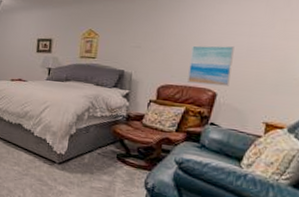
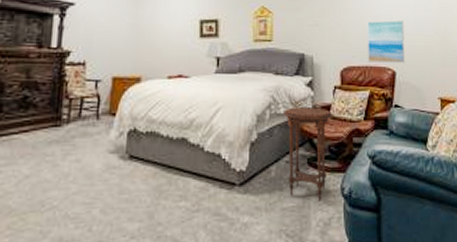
side table: none [98,112,145,189] -> present [283,107,333,201]

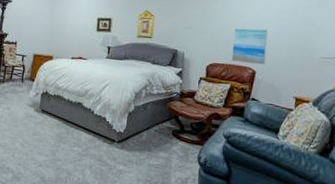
side table: present [283,107,333,201] -> none [155,90,197,164]

